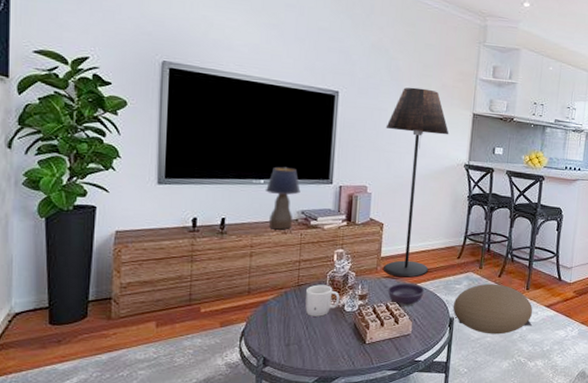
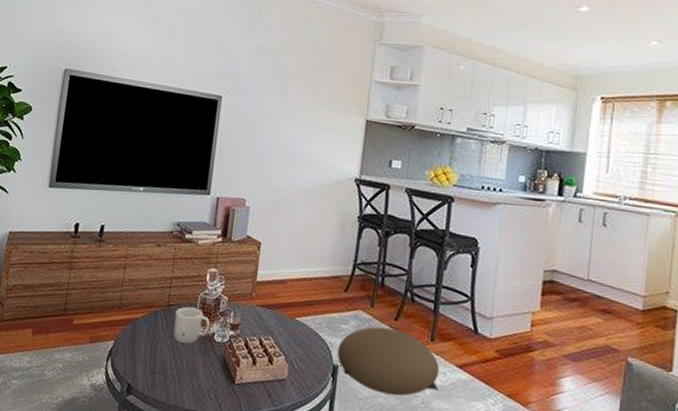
table lamp: present [266,166,301,230] -> none [144,174,178,243]
floor lamp: present [384,87,449,278] -> none [259,91,338,310]
bowl: present [388,283,425,306] -> none [262,314,304,345]

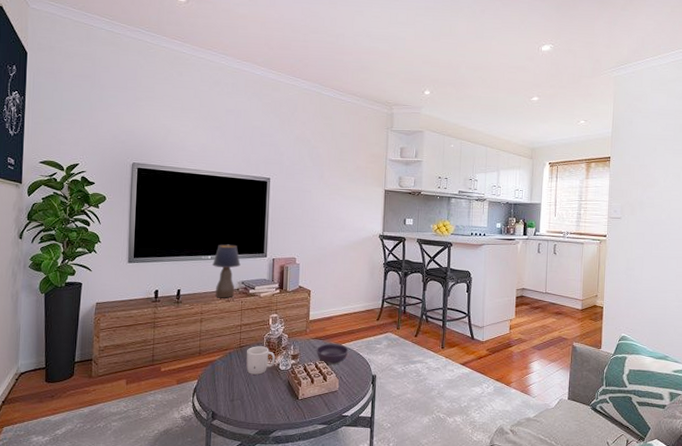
table lamp: none [144,174,178,243] -> present [213,244,241,299]
bowl: none [262,314,304,345] -> present [317,344,349,365]
pouf: present [337,326,440,396] -> none [374,343,450,391]

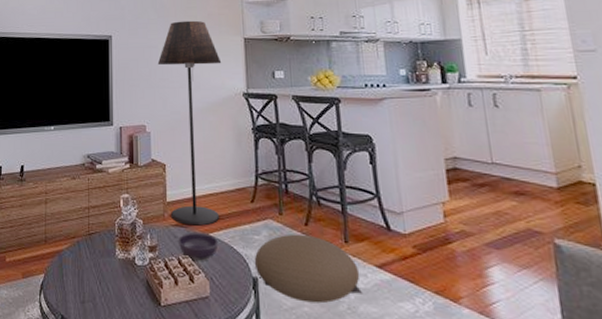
table lamp: present [213,244,241,299] -> none [56,112,85,175]
mug: present [246,346,276,375] -> none [97,233,130,270]
floor lamp: none [310,170,365,339] -> present [157,20,222,226]
pouf: none [374,343,450,391] -> present [254,234,364,304]

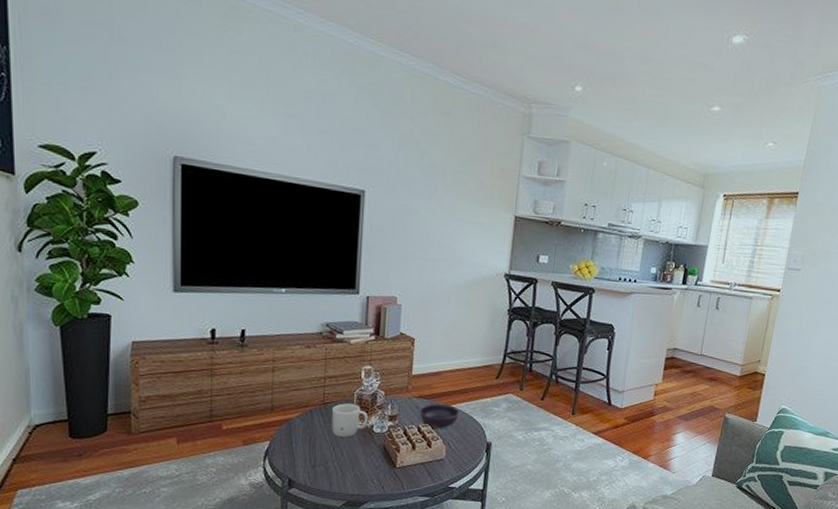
mug: none [97,233,130,270] -> present [331,403,369,437]
floor lamp: present [157,20,222,226] -> none [415,185,488,398]
pouf: present [254,234,364,304] -> none [490,406,579,462]

